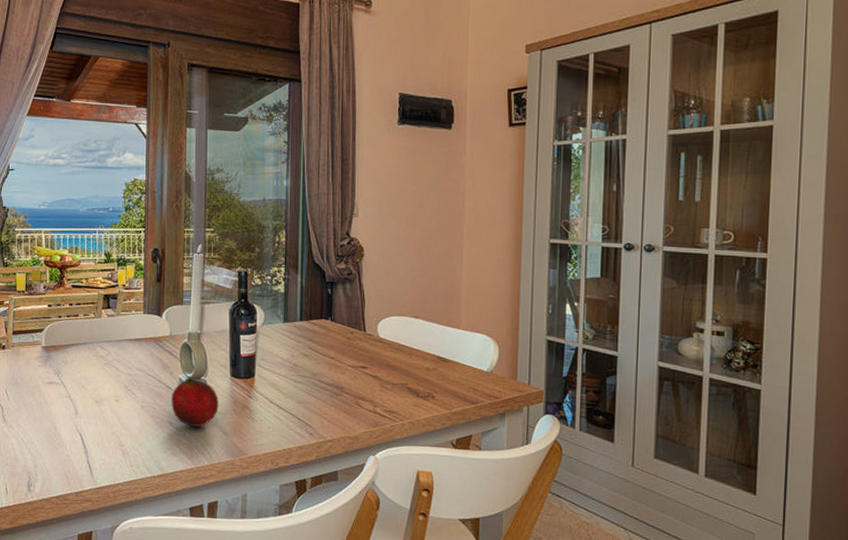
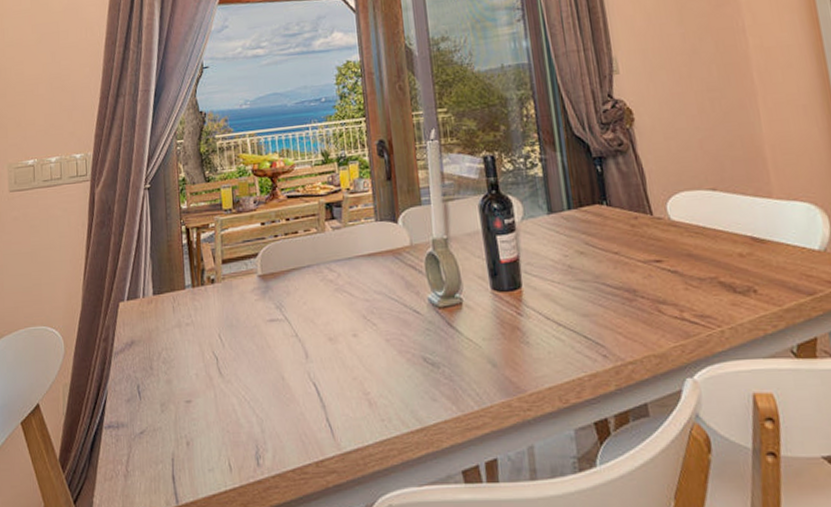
fruit: present [171,378,219,427] -> none [421,297,482,360]

